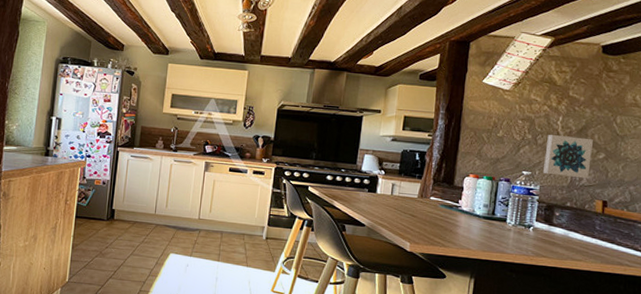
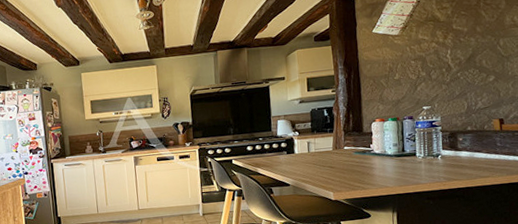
wall art: present [543,135,593,179] -> none [440,65,483,105]

